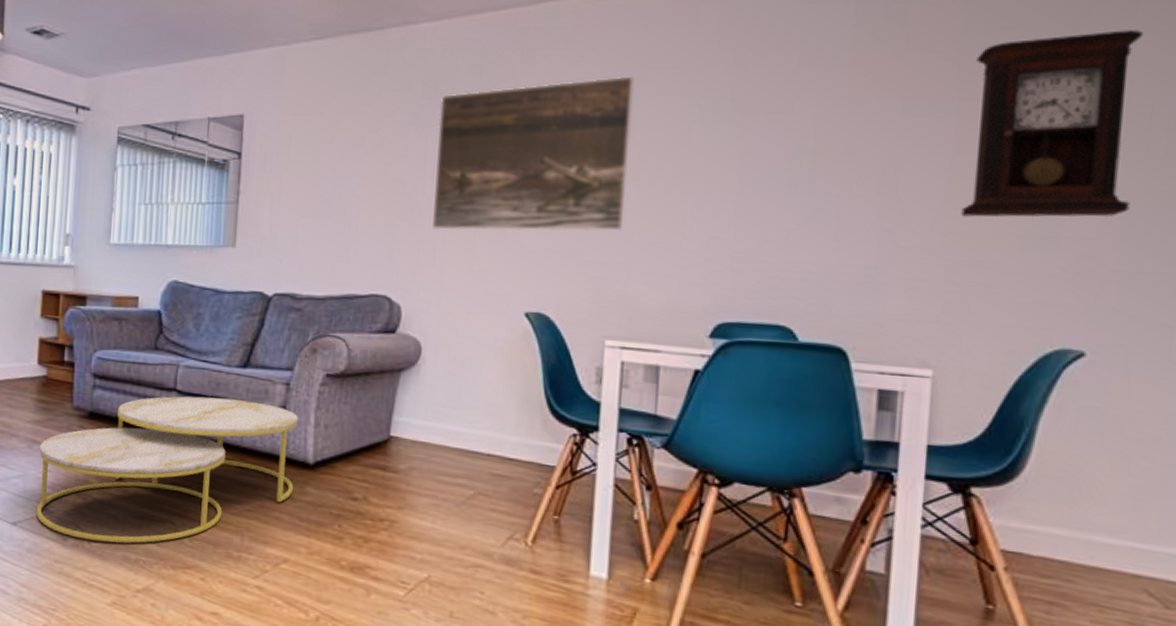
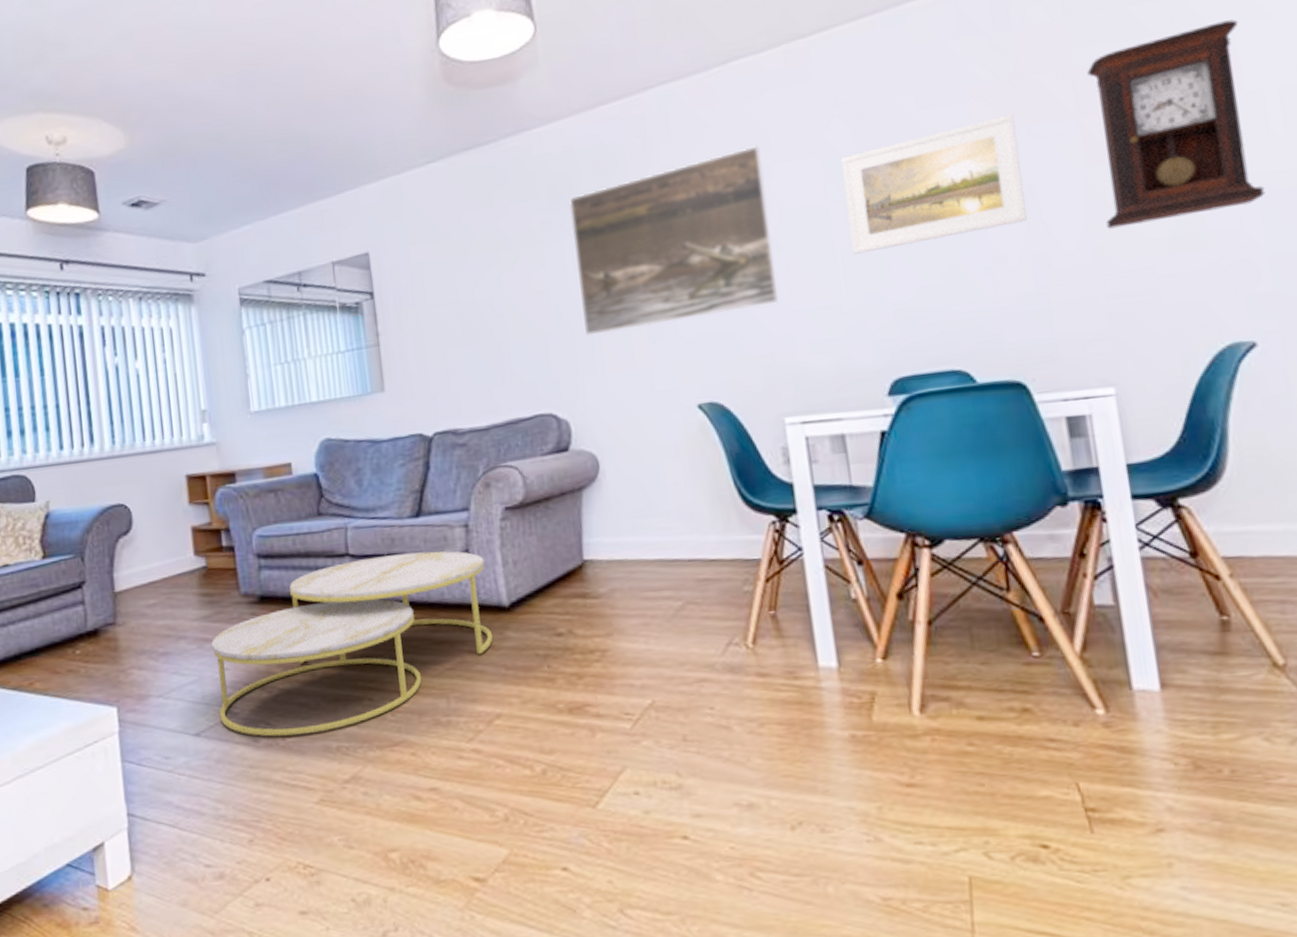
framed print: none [704,87,893,198] -> present [840,114,1027,255]

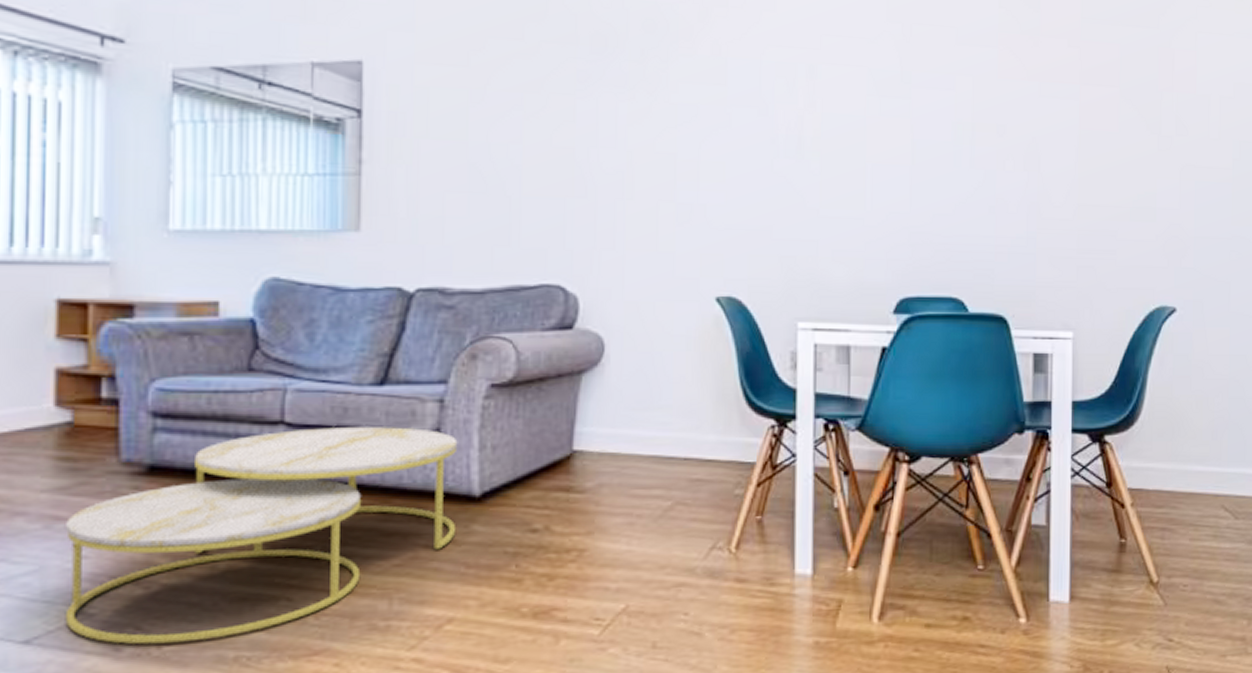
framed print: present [569,146,778,336] -> none [610,42,812,207]
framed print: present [840,114,1027,255] -> none [882,68,1032,172]
pendulum clock: present [1087,19,1266,229] -> none [1087,29,1202,191]

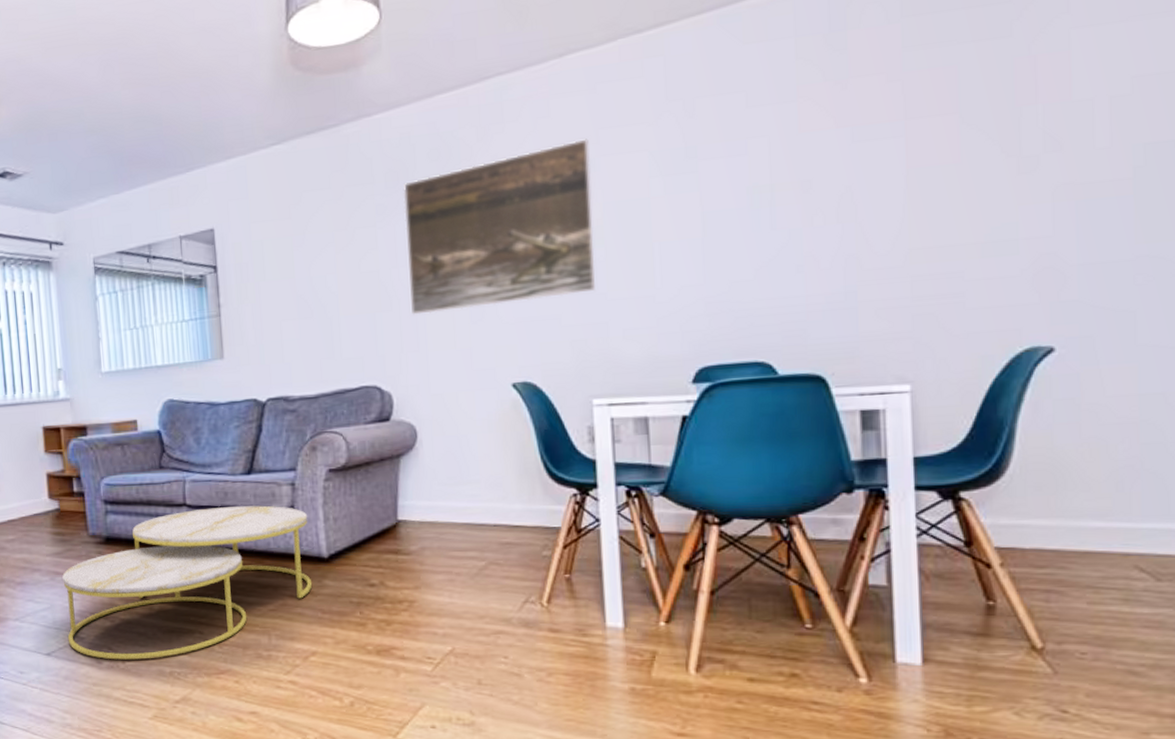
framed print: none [610,42,812,207] -> present [403,139,595,315]

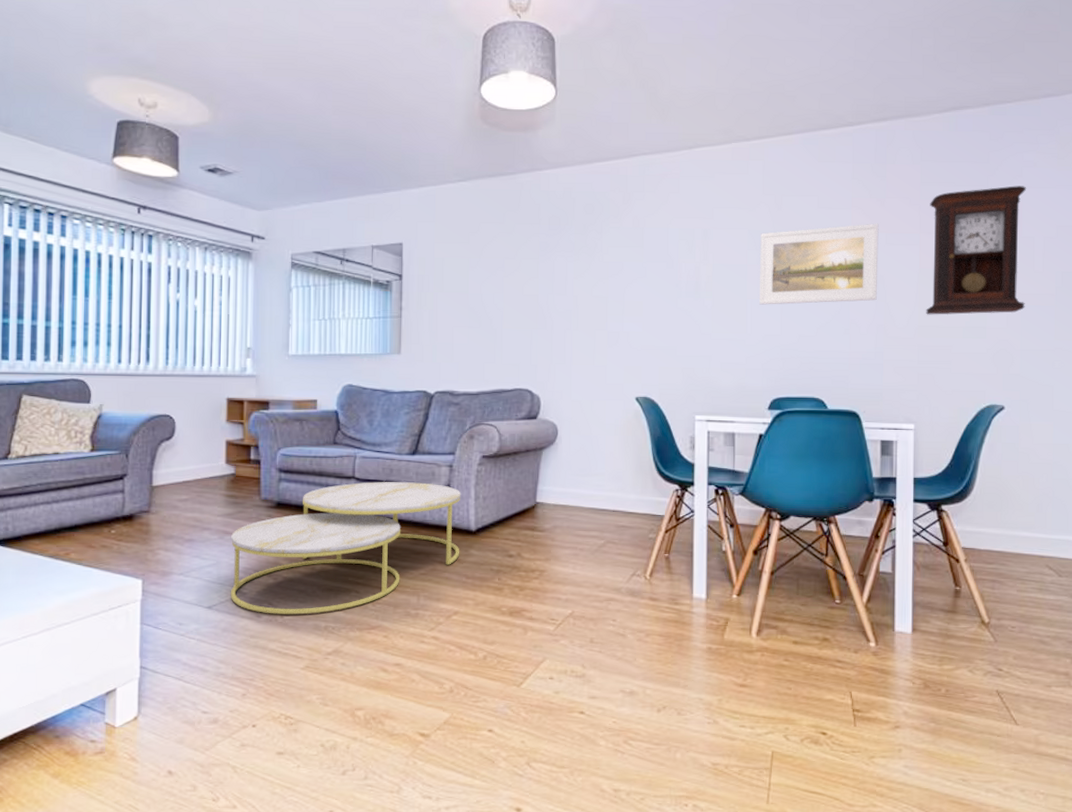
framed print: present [403,139,595,315] -> none [562,214,706,335]
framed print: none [666,115,843,248] -> present [759,223,879,305]
pendulum clock: none [918,26,1082,232] -> present [926,185,1027,315]

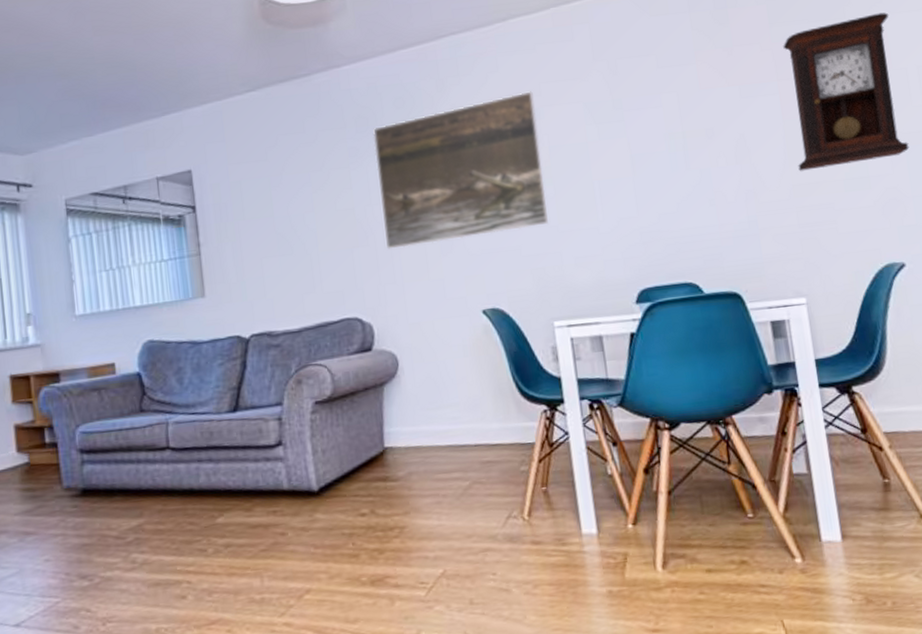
coffee table: present [230,482,461,615] -> none [33,442,303,623]
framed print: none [562,214,706,335] -> present [373,91,548,249]
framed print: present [759,223,879,305] -> none [598,76,741,185]

